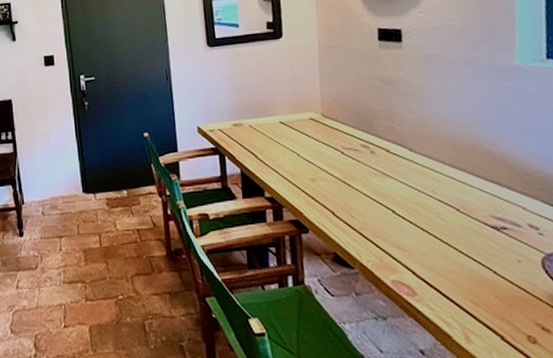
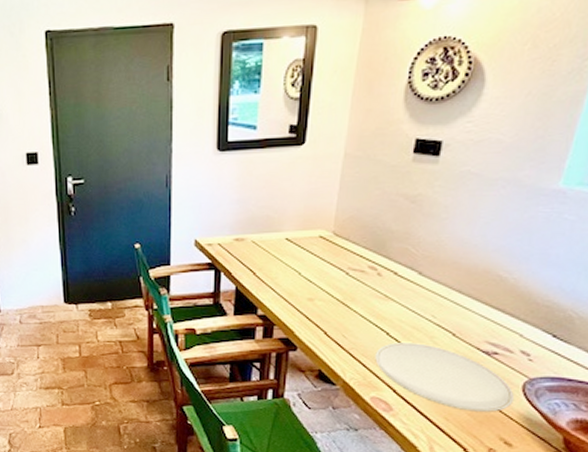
plate: none [386,220,538,293] -> present [375,343,515,412]

